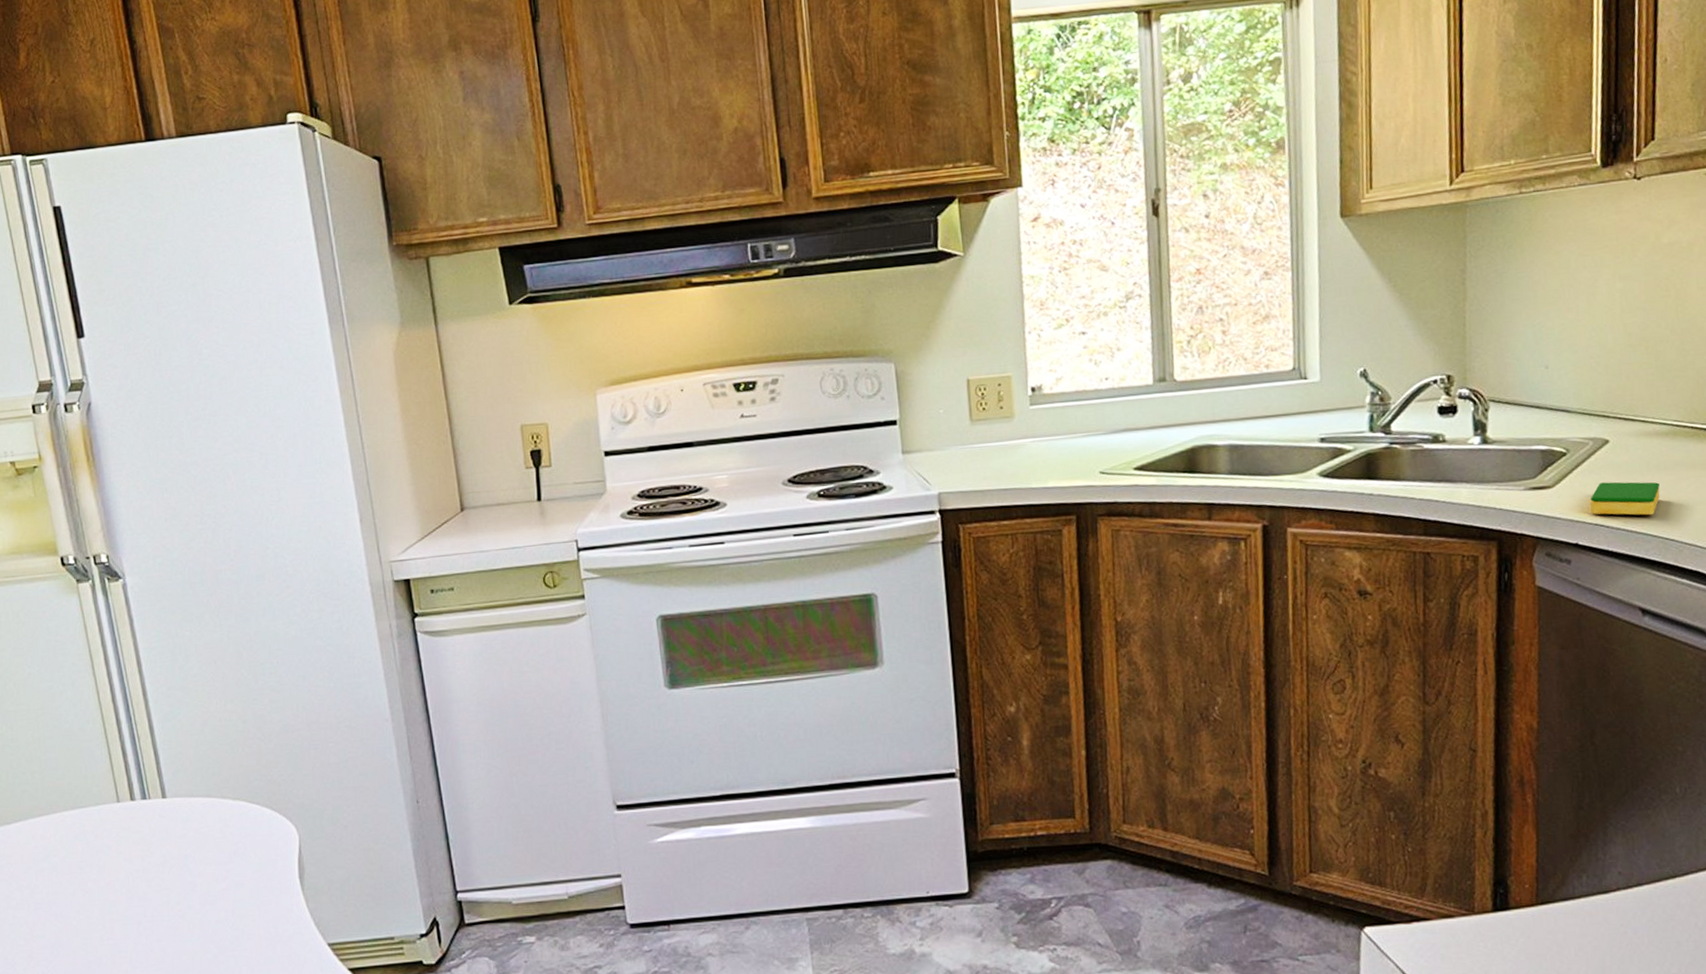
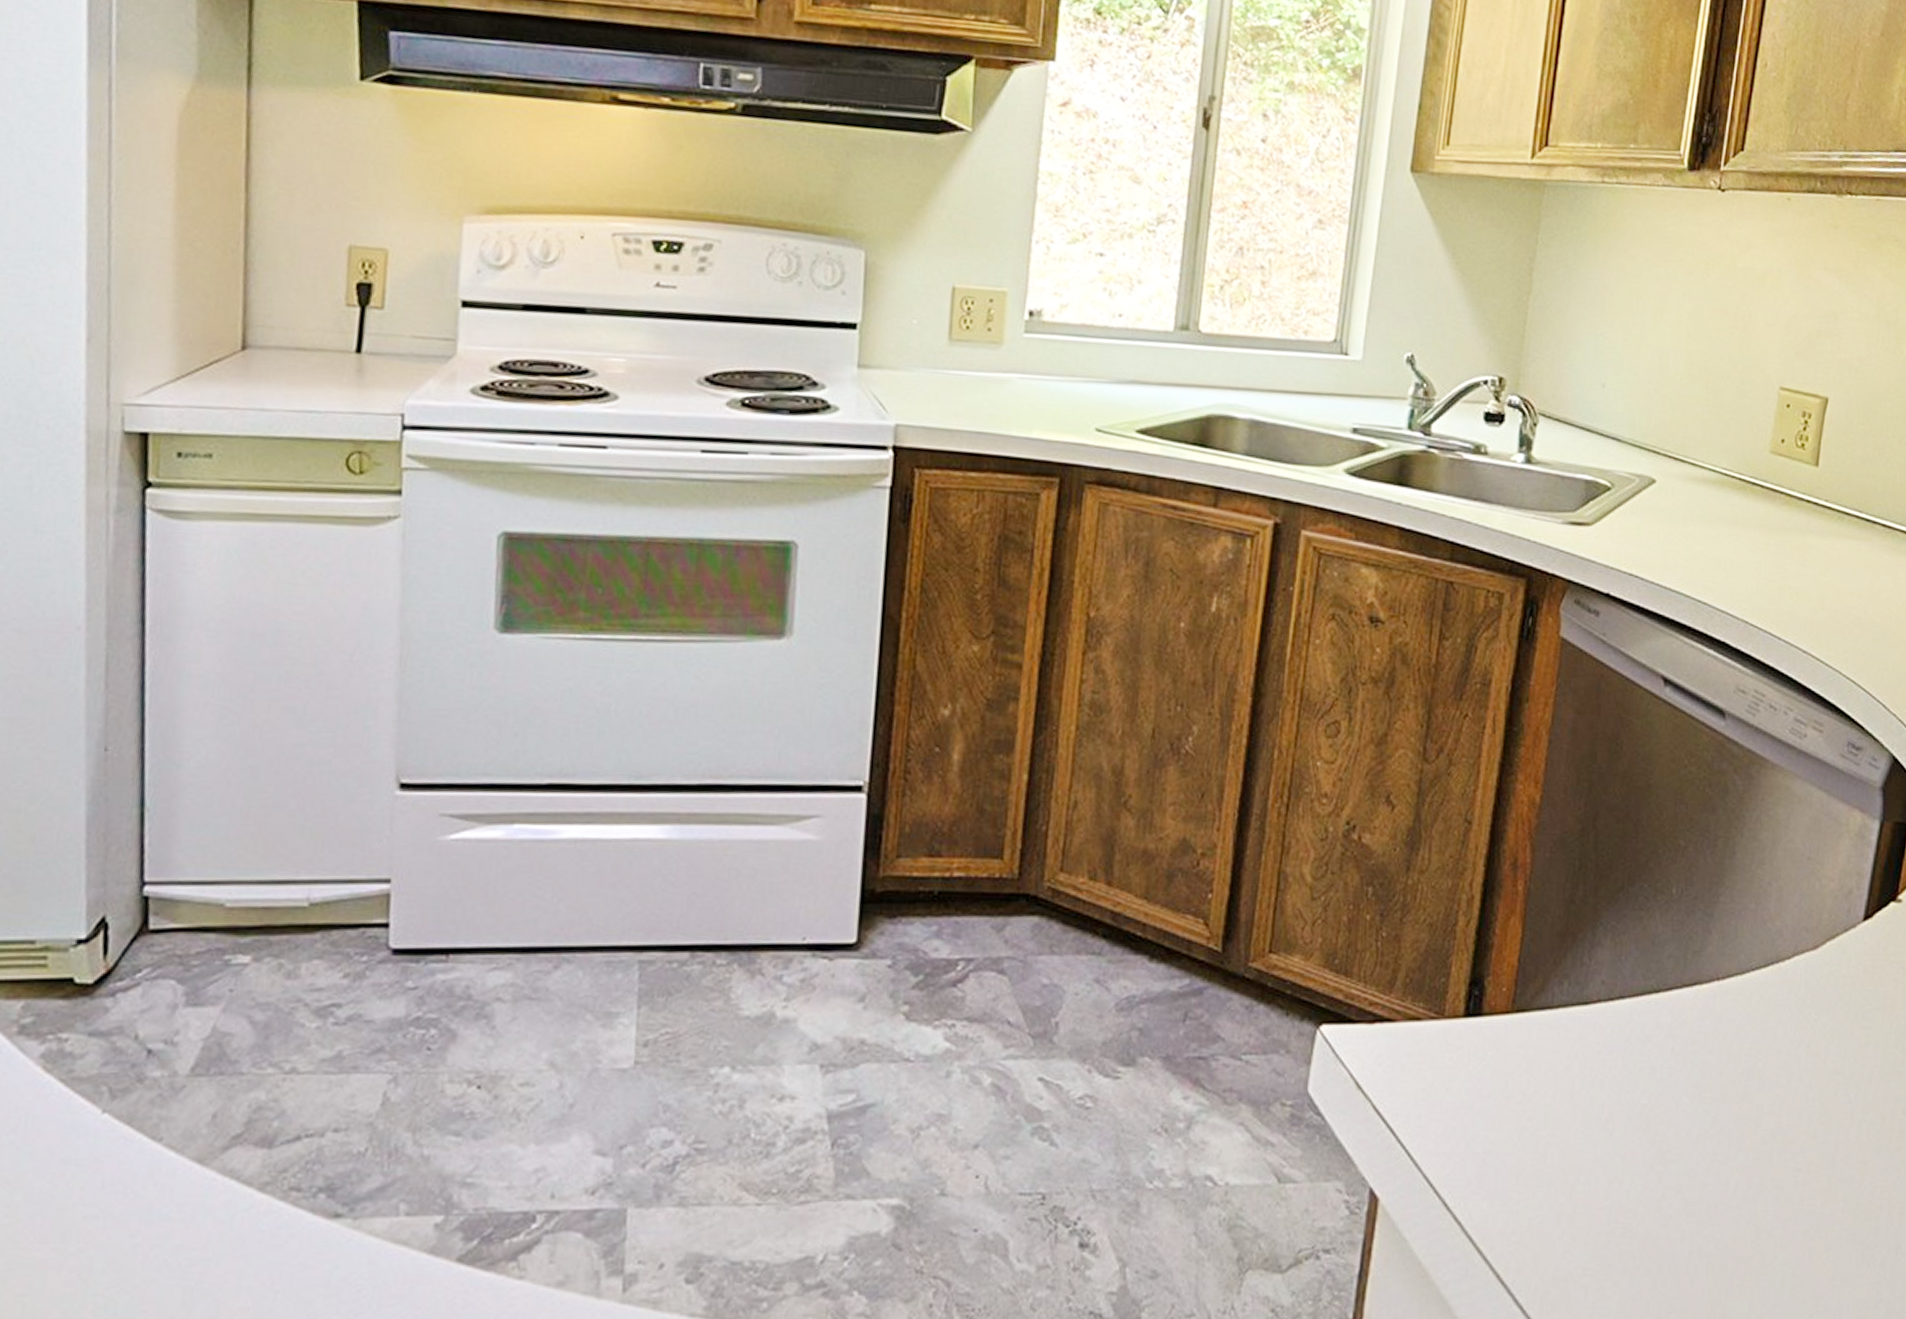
dish sponge: present [1590,481,1660,516] -> none [1626,527,1700,572]

